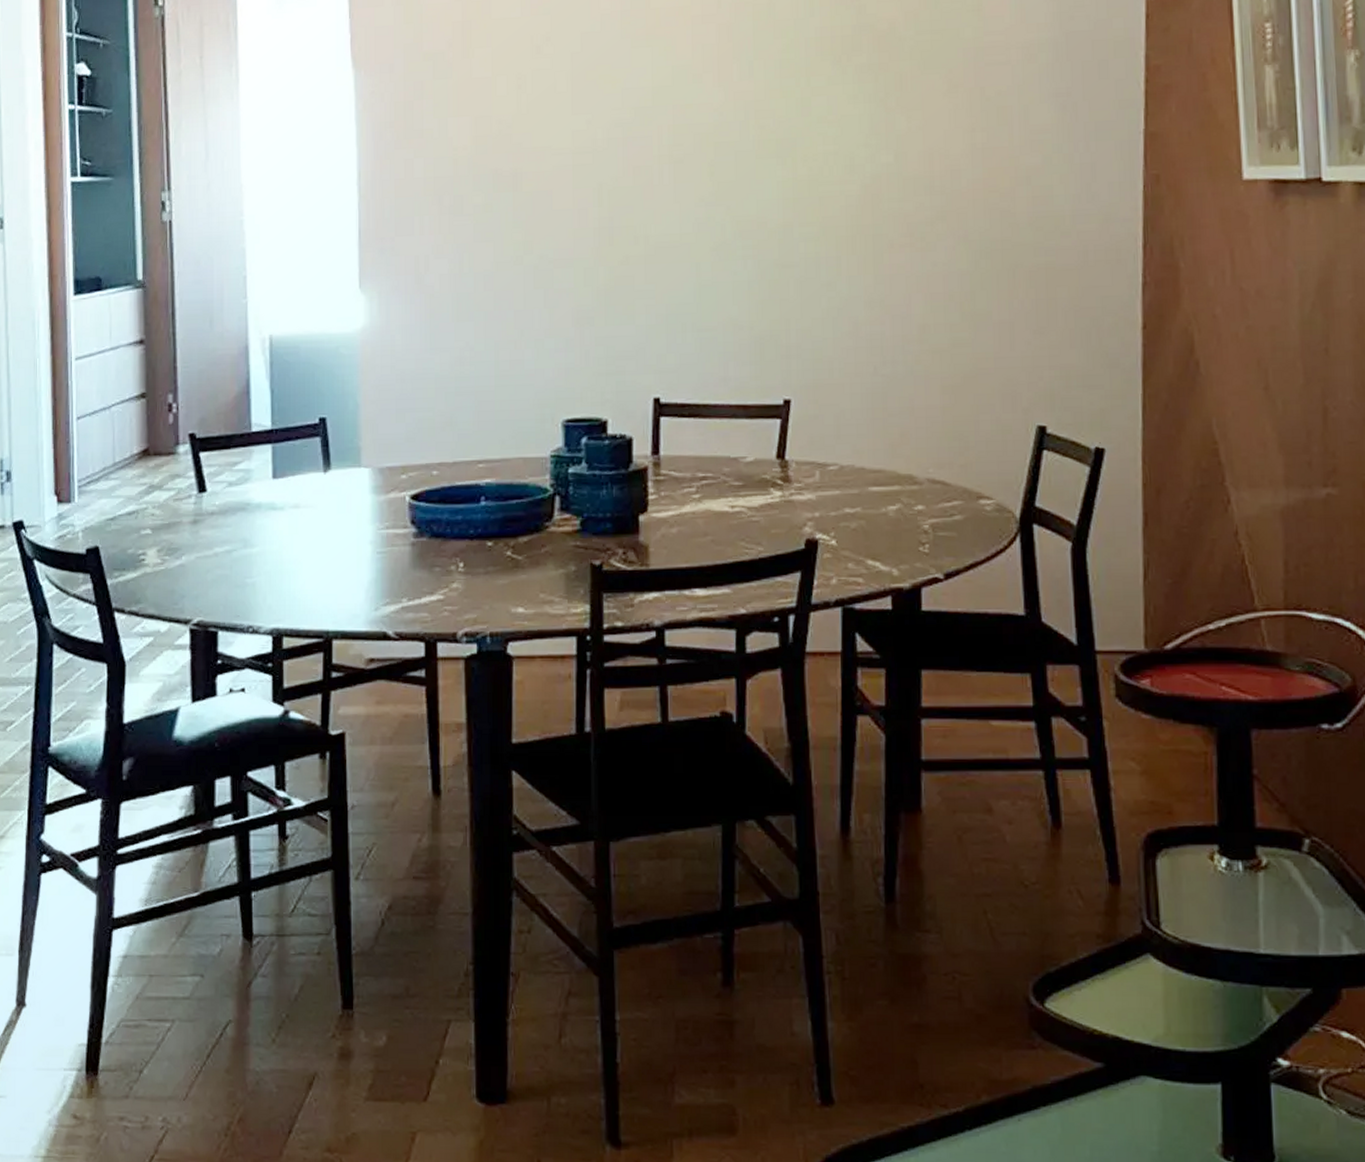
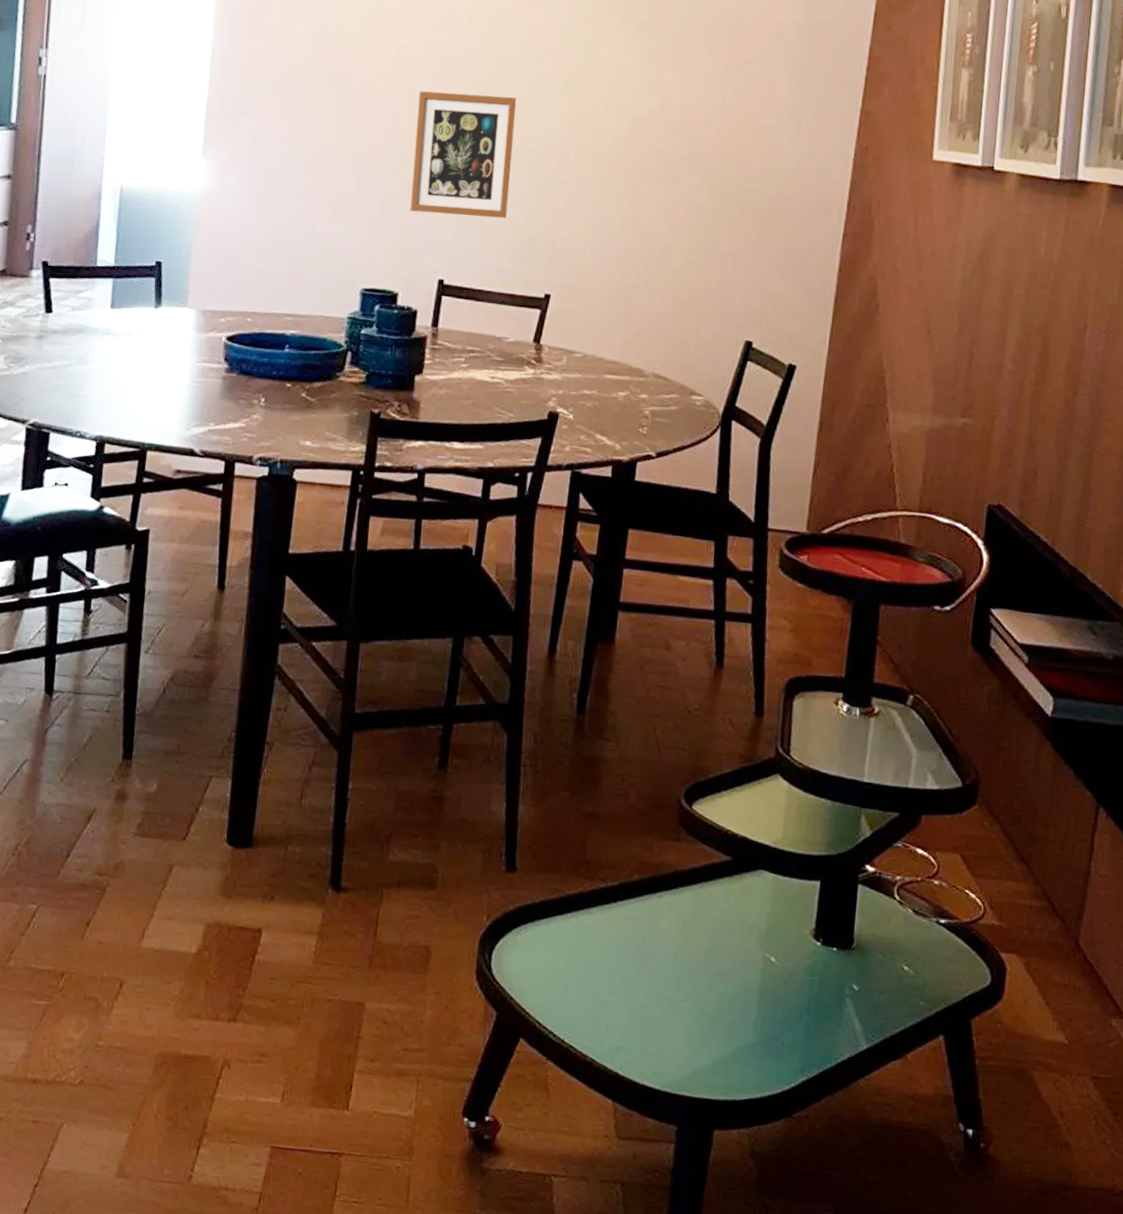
picture frame: none [605,174,726,322] -> present [410,91,517,218]

